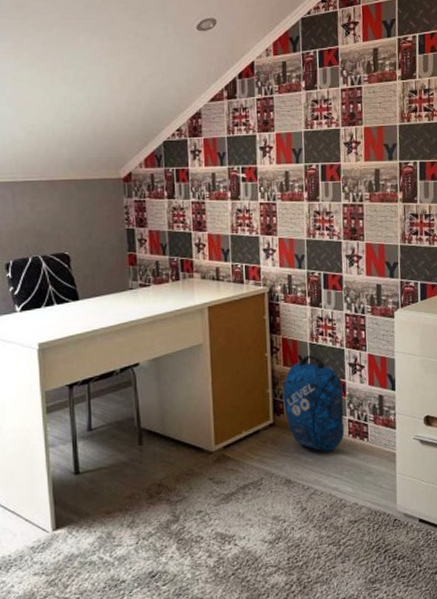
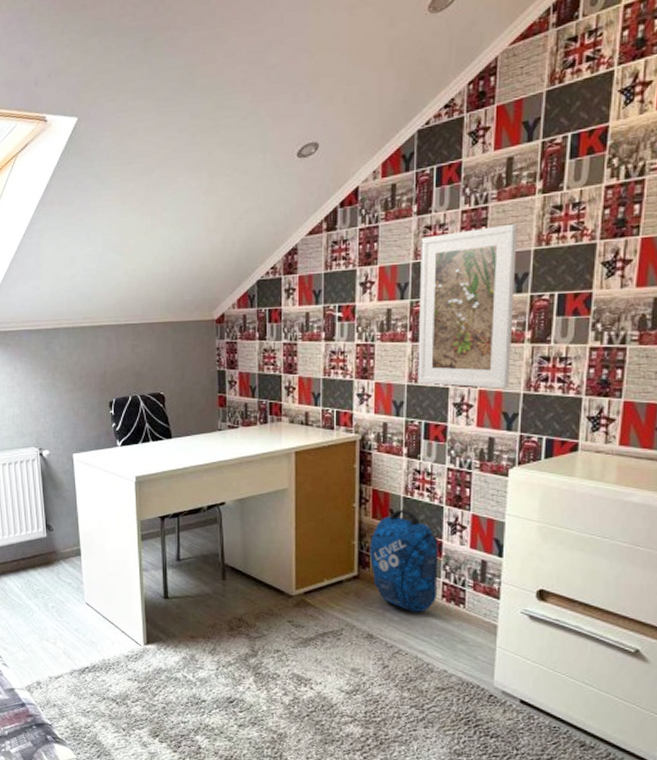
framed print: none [310,102,389,242] -> present [417,223,517,389]

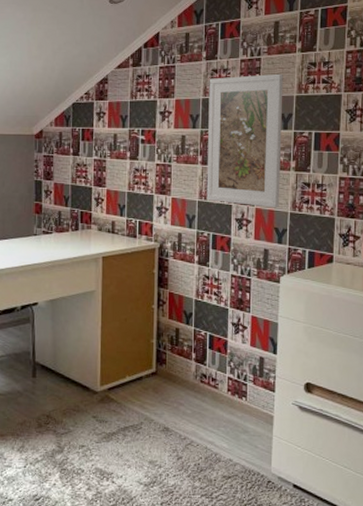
backpack: present [370,510,439,613] -> none [166,311,224,406]

